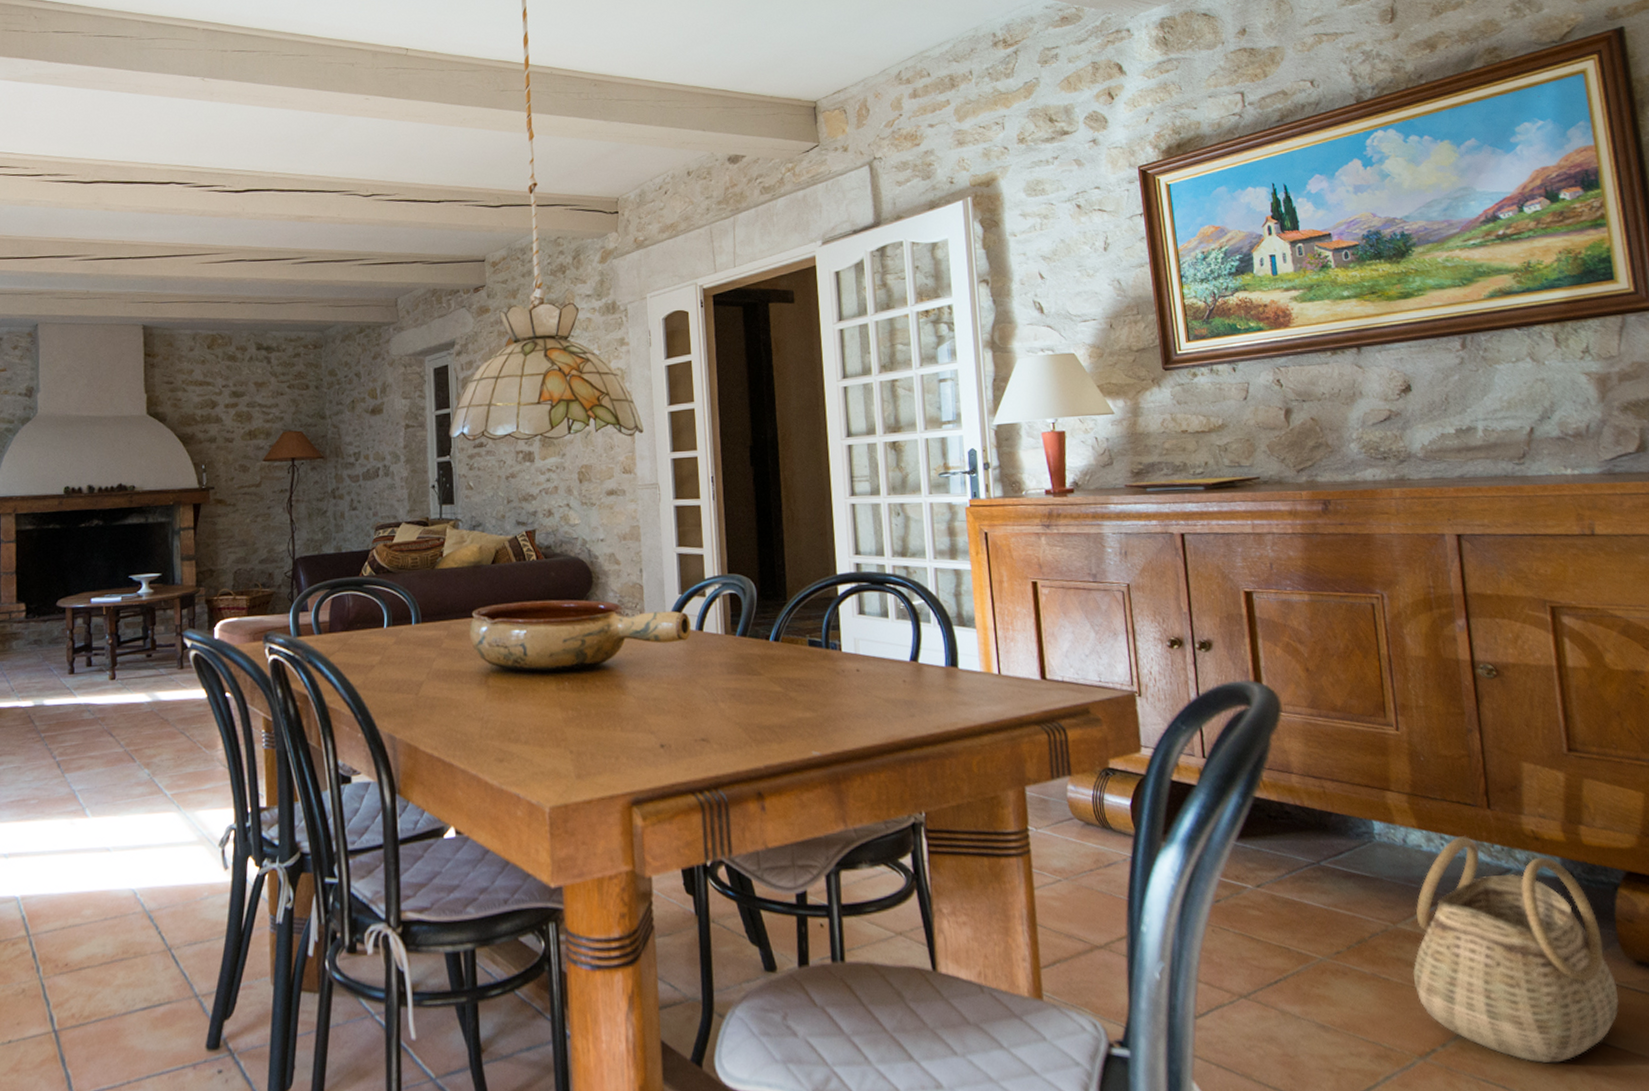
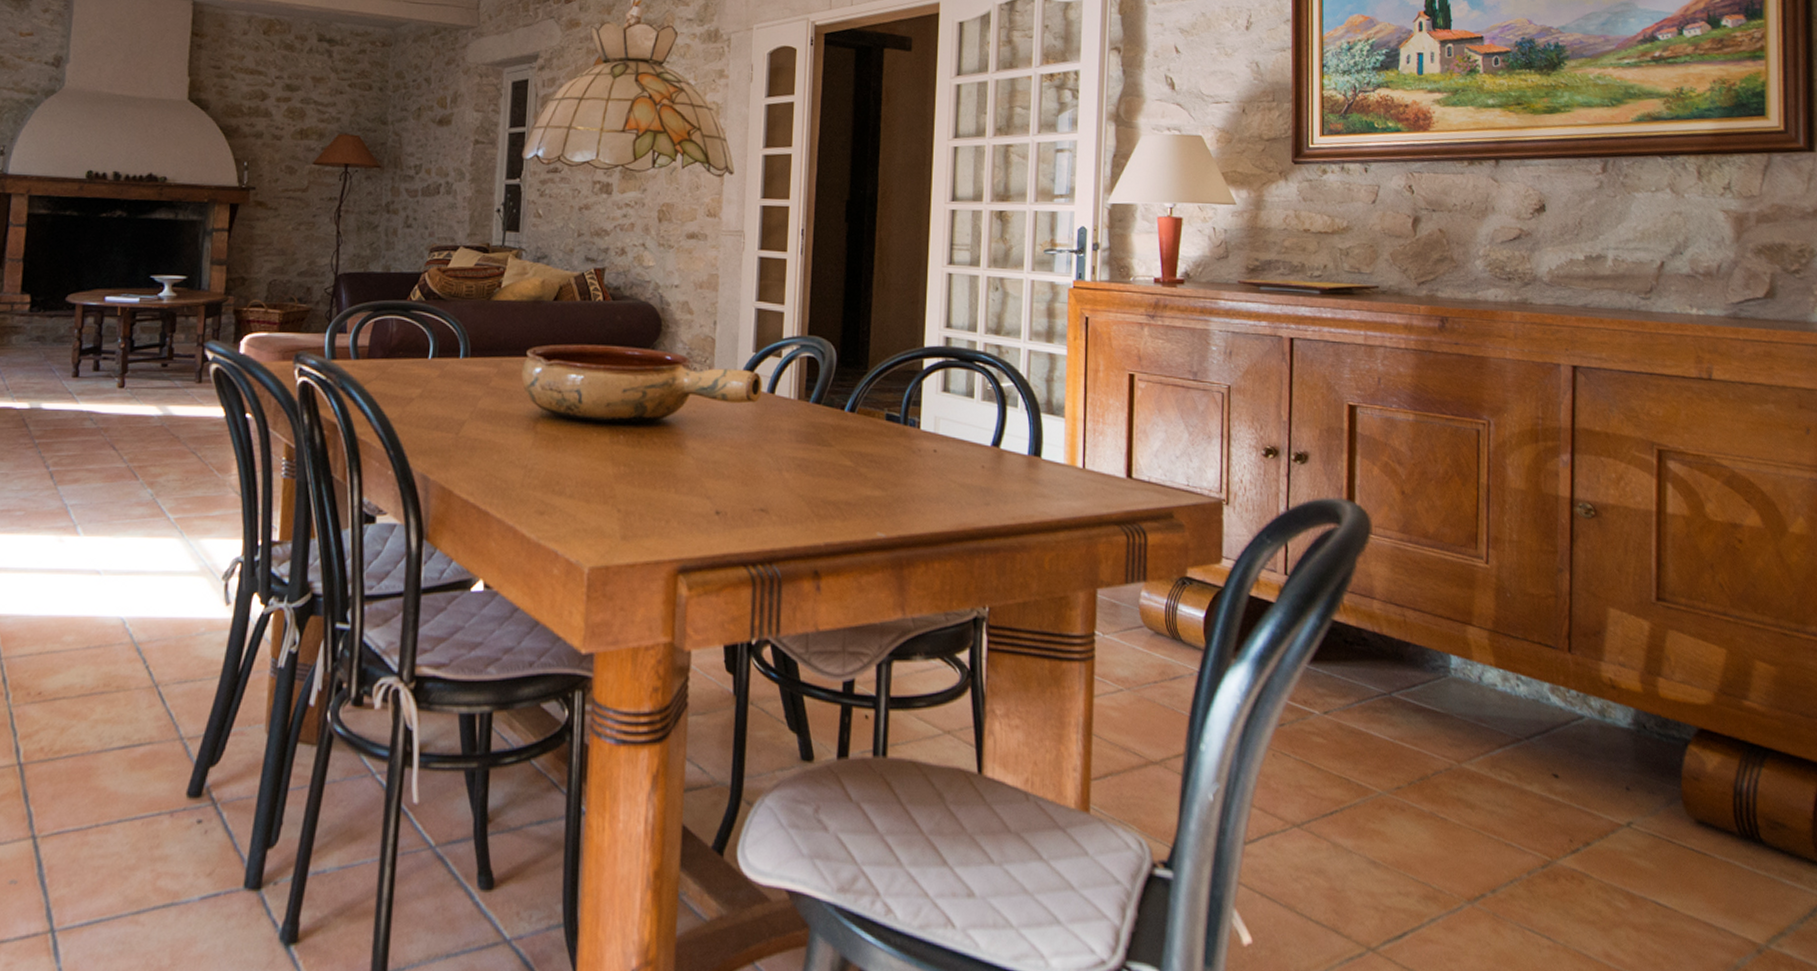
basket: present [1412,835,1619,1064] -> none [1471,677,1675,918]

